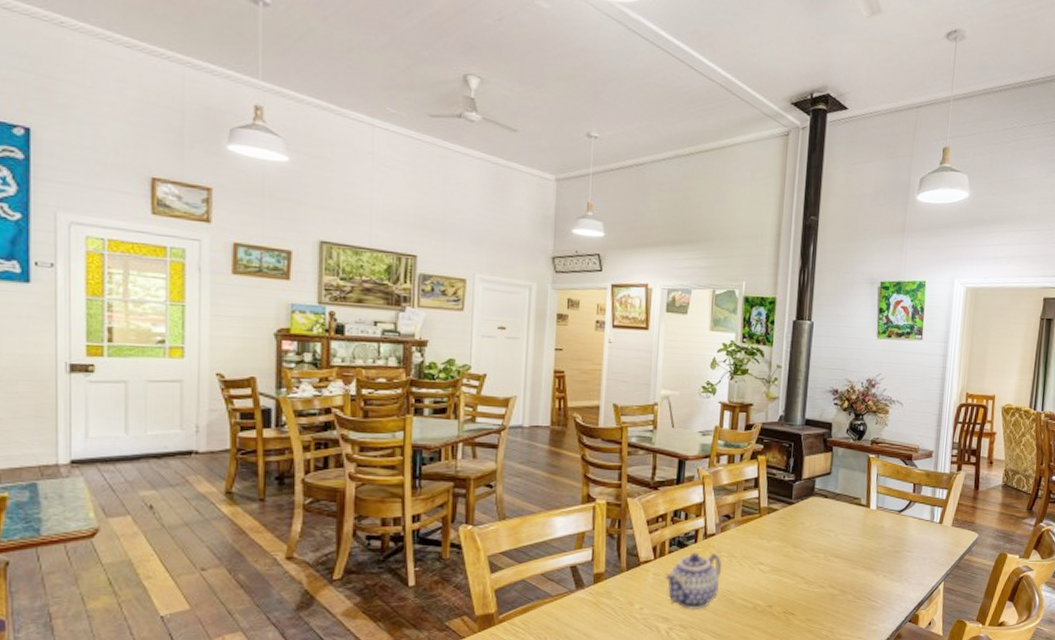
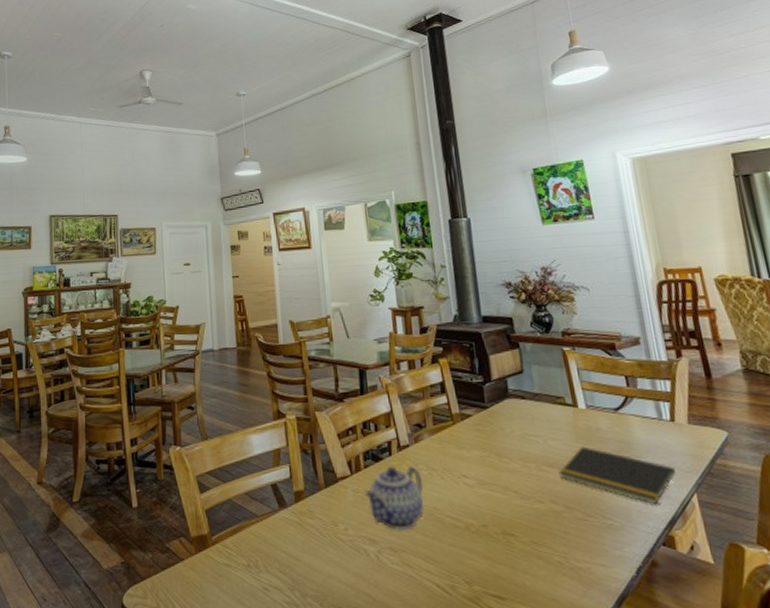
notepad: none [841,541,933,591] -> present [558,446,676,506]

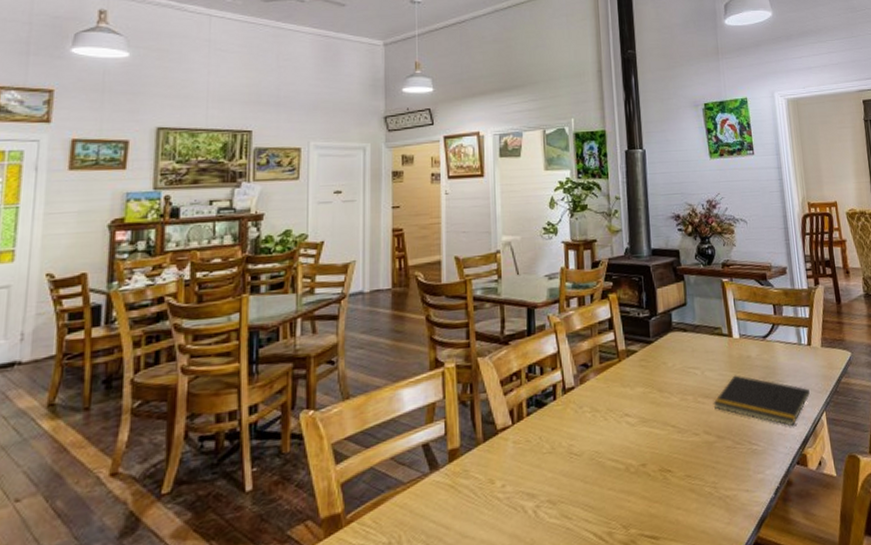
teapot: present [365,466,425,531] -> none [526,410,586,481]

